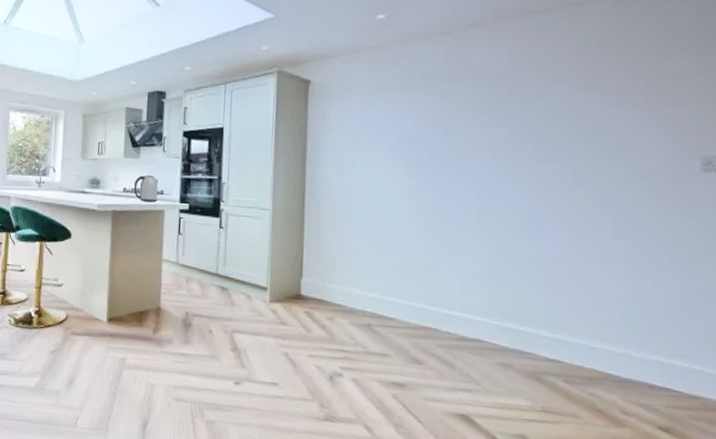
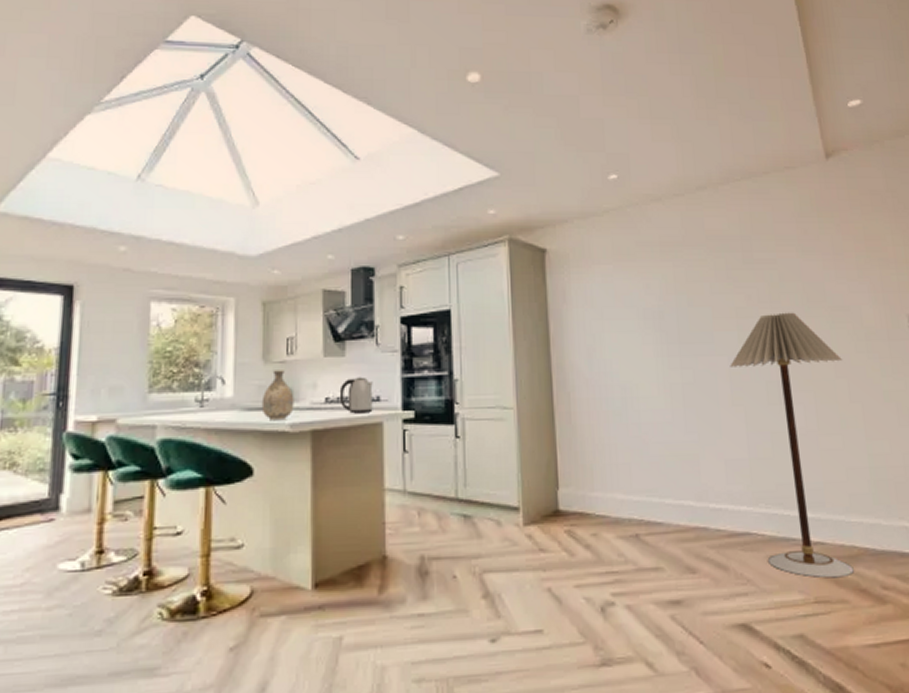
vase: none [79,165,102,201] -> present [261,370,294,420]
floor lamp: none [480,146,610,395] -> present [730,312,854,578]

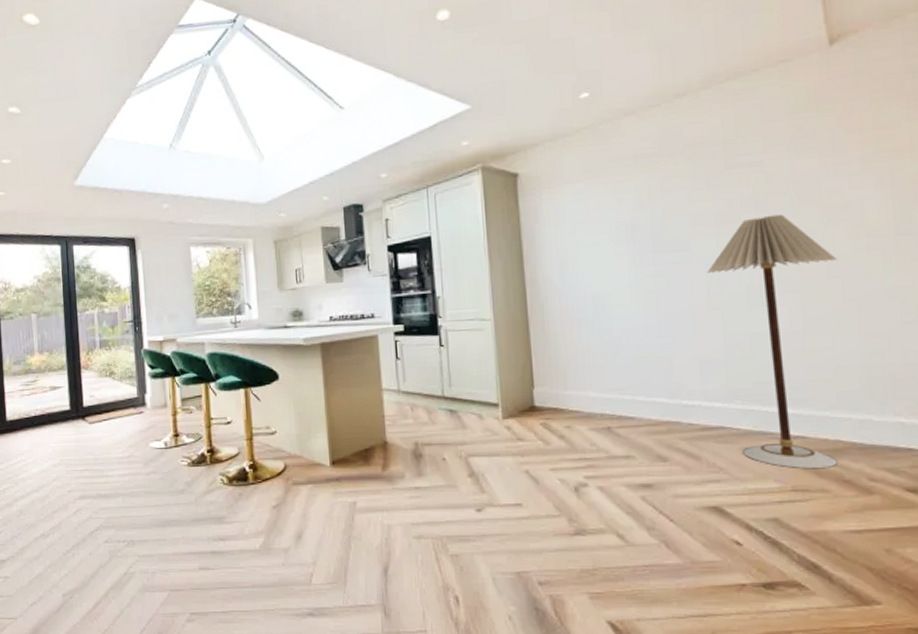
vase: present [261,370,294,420] -> none [280,295,306,336]
kettle: present [339,377,373,414] -> none [340,298,369,329]

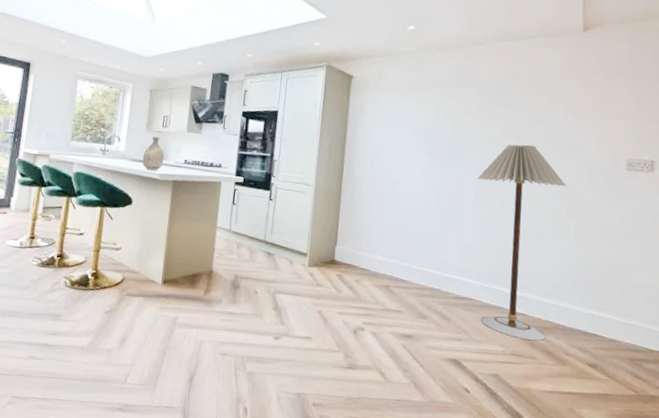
vase: none [280,295,306,336] -> present [142,136,164,171]

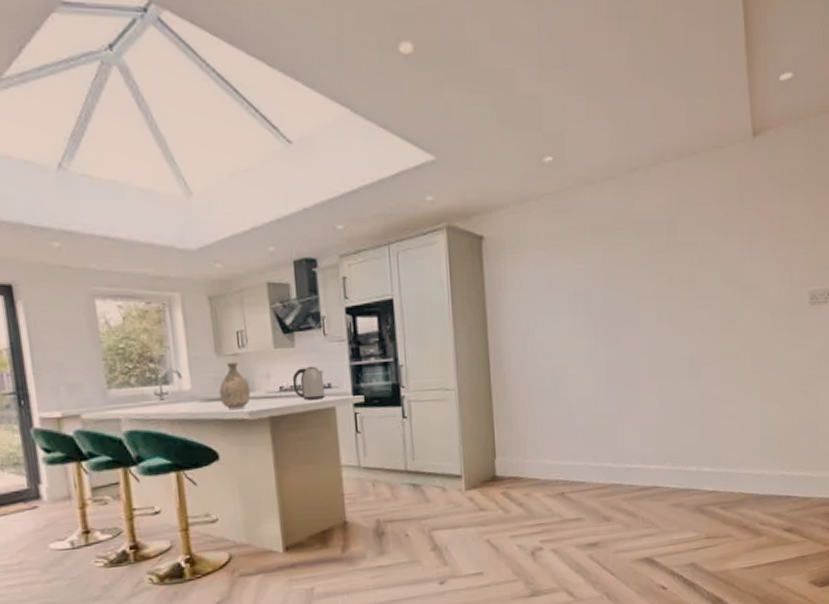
kettle: none [194,149,218,175] -> present [292,366,325,401]
floor lamp: present [477,144,566,341] -> none [649,292,748,519]

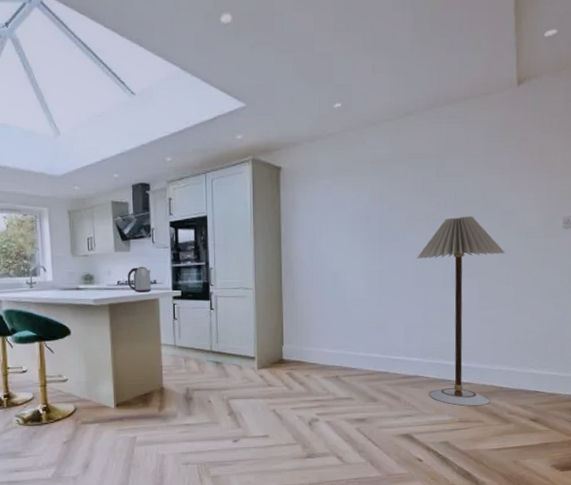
vase: present [218,362,251,409] -> none [72,261,96,297]
floor lamp: none [649,292,748,519] -> present [417,216,505,406]

